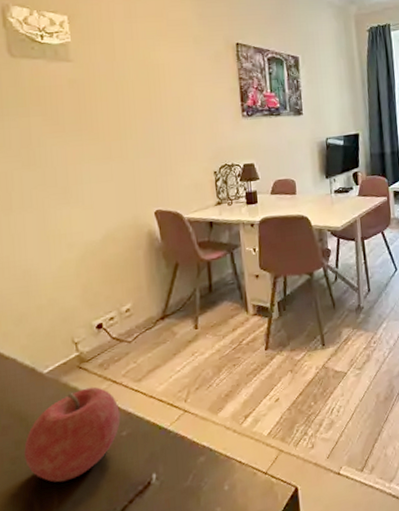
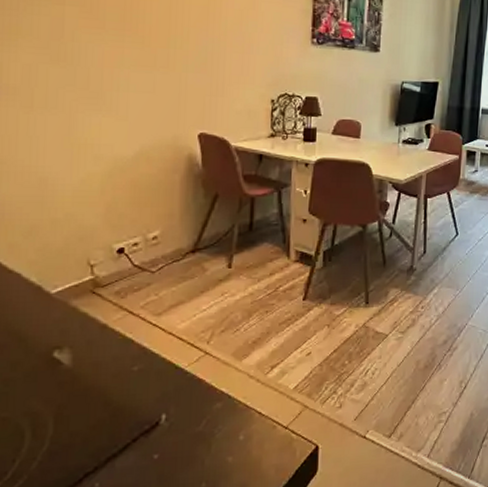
fruit: present [24,387,121,483] -> none [20,315,134,412]

